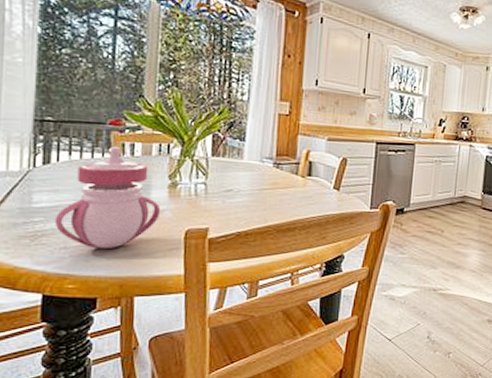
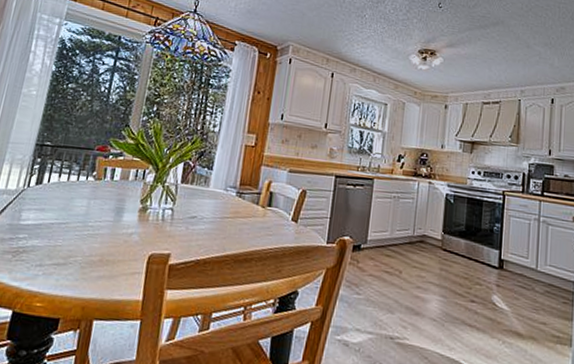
sippy cup: present [54,147,161,250] -> none [35,171,130,270]

